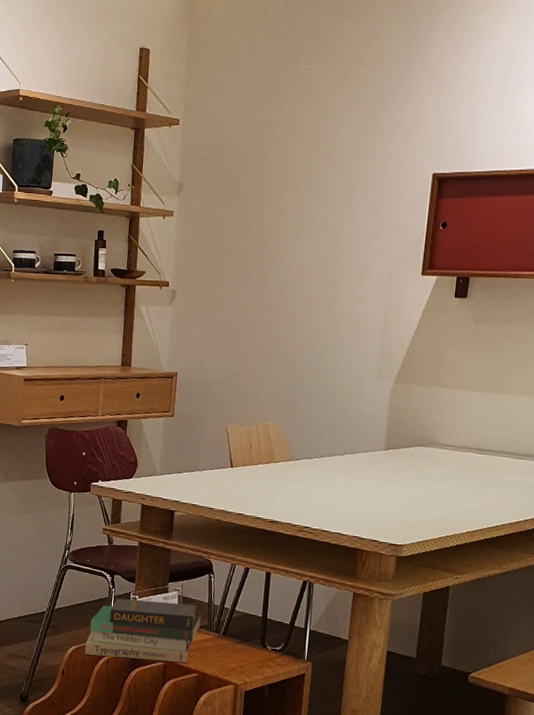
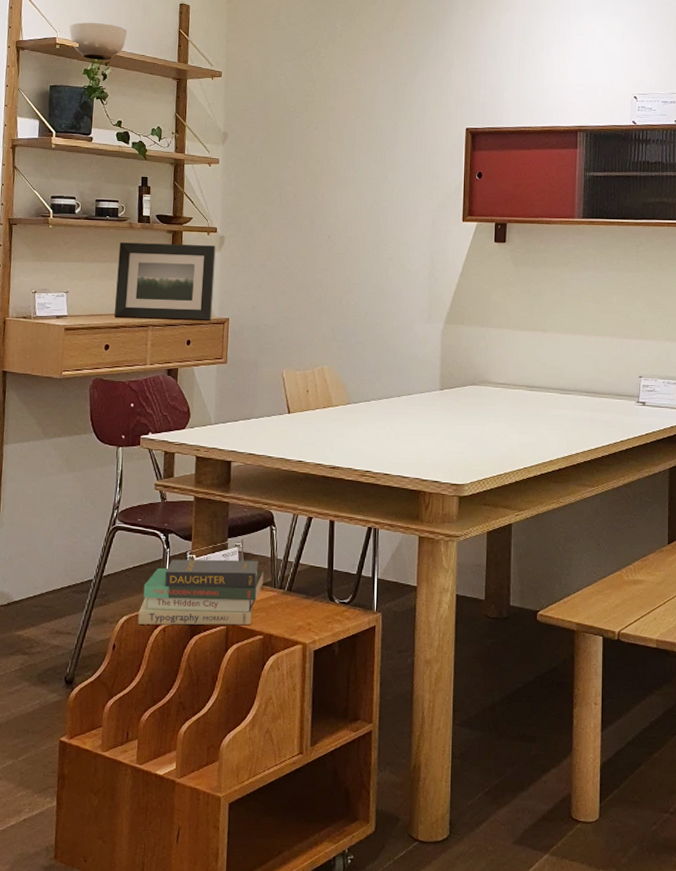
bowl: none [32,72,88,112] -> present [69,22,128,61]
picture frame: none [69,296,167,375] -> present [113,242,216,322]

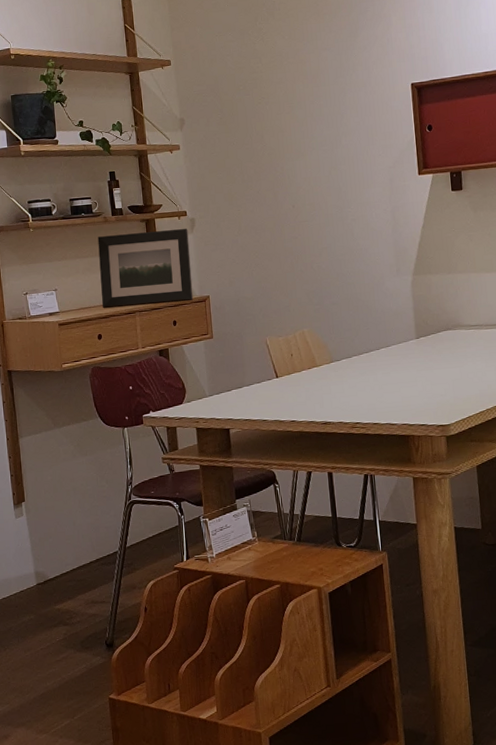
bowl: present [69,22,128,61] -> none [20,28,76,66]
books: present [137,559,264,625] -> none [163,517,274,587]

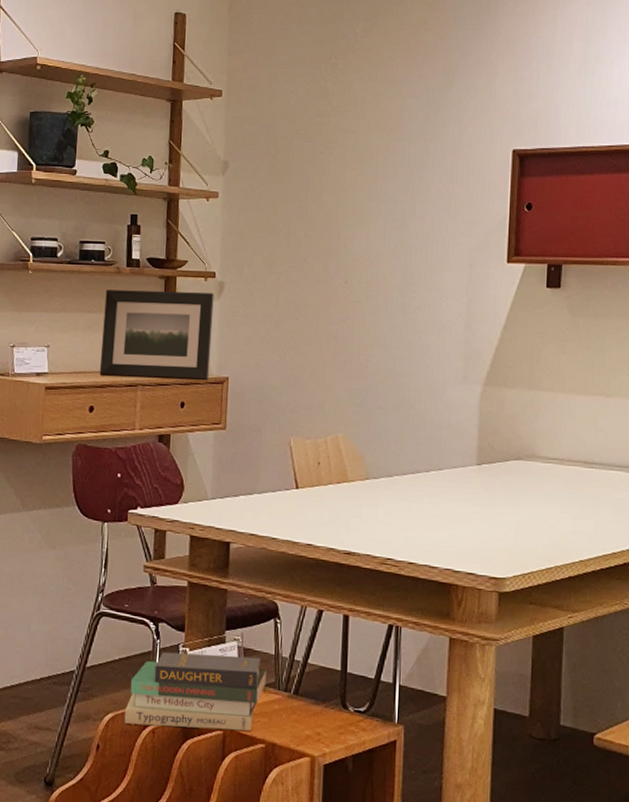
books: none [163,517,274,587] -> present [124,652,267,731]

